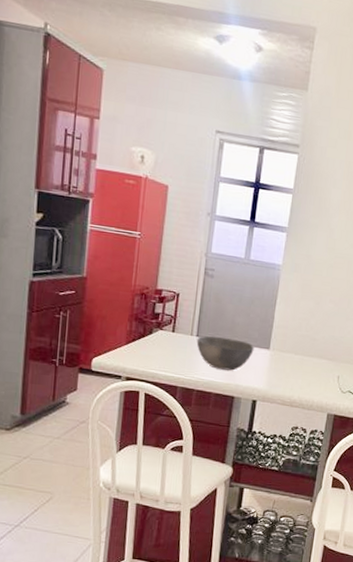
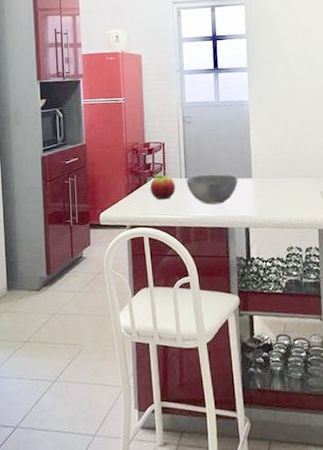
fruit: none [154,325,184,356] -> present [150,173,175,200]

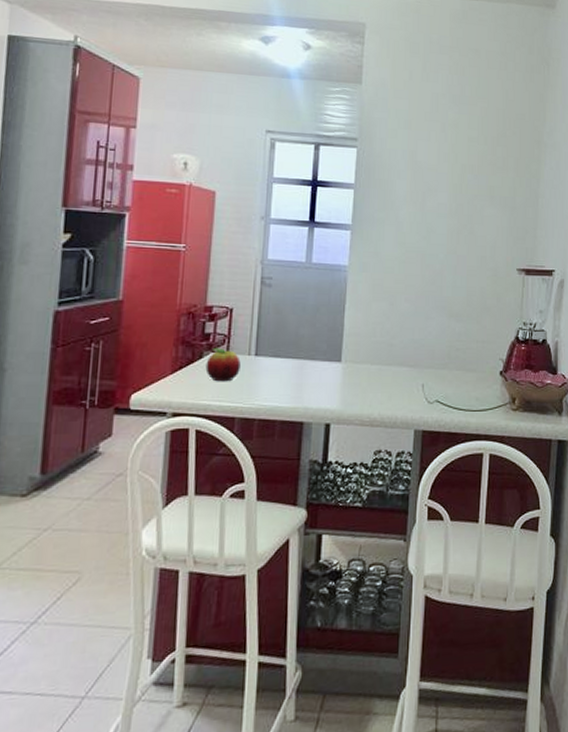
bowl: present [186,174,238,205] -> none [255,353,323,392]

